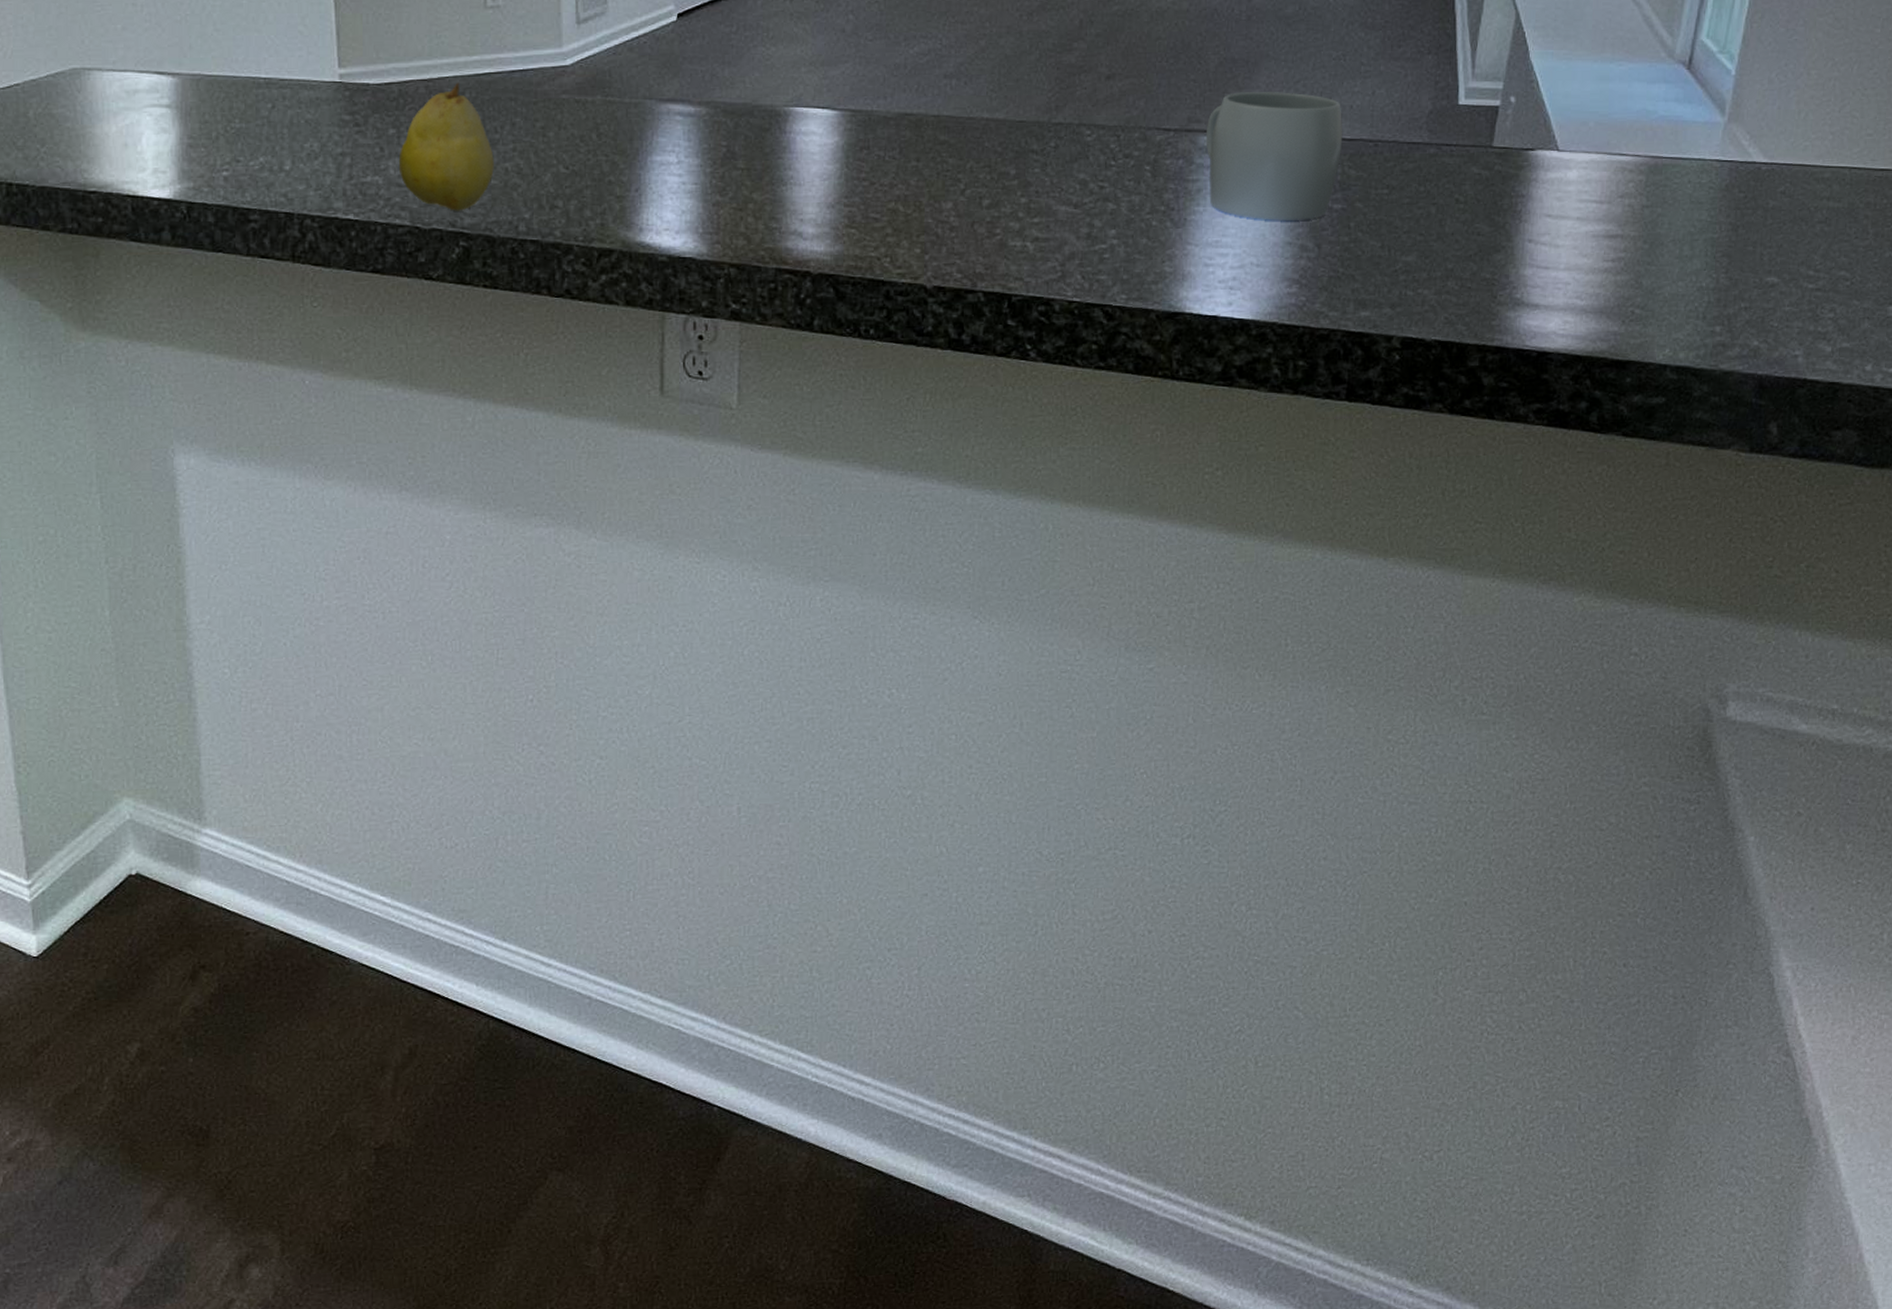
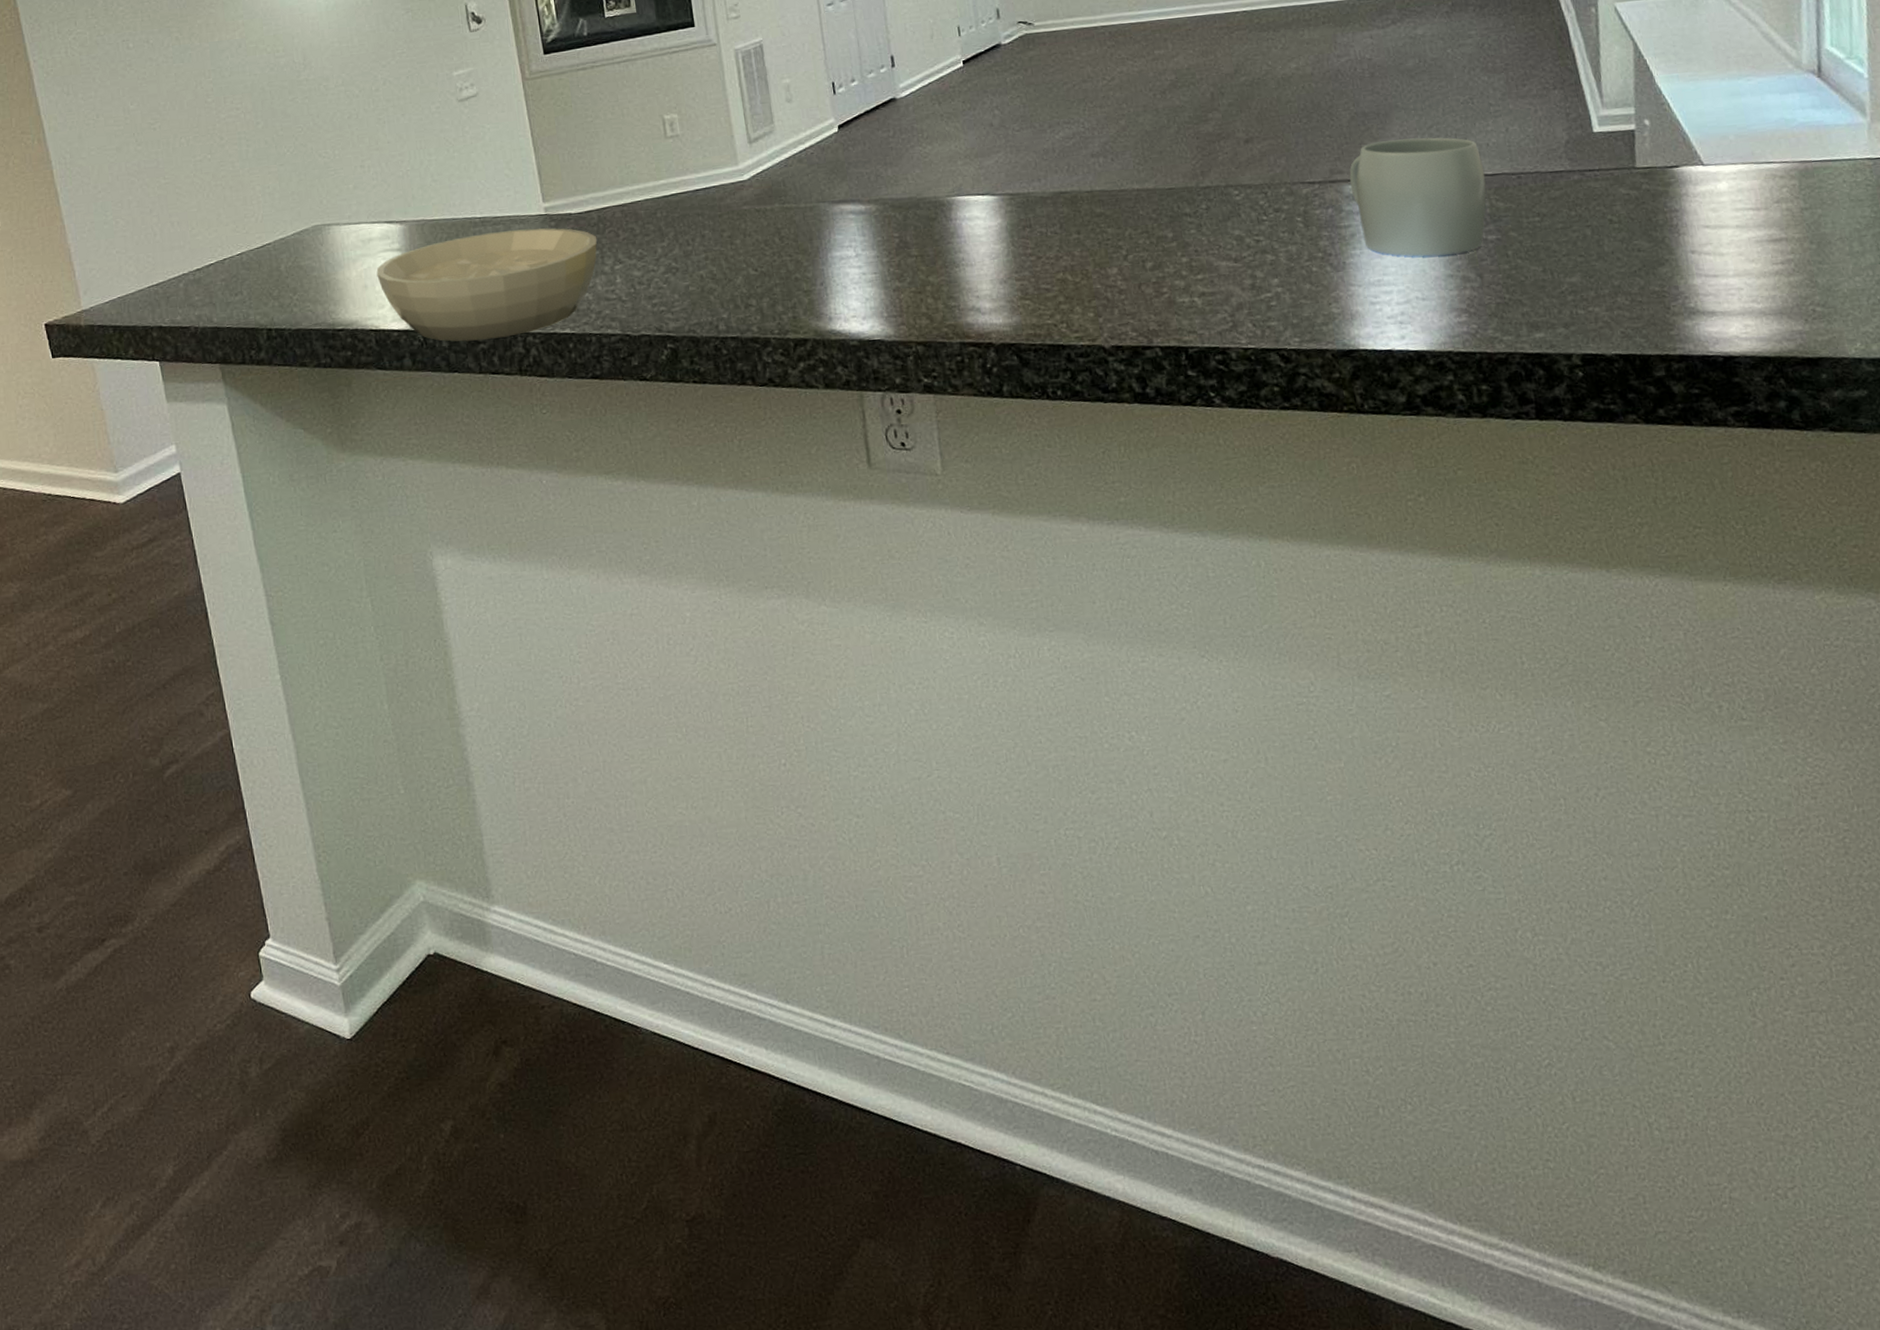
bowl: none [140,96,395,219] -> present [376,228,597,342]
fruit: present [398,82,494,211] -> none [604,204,691,318]

